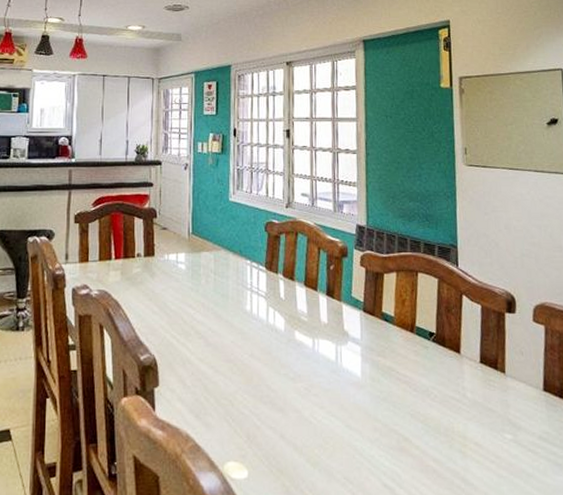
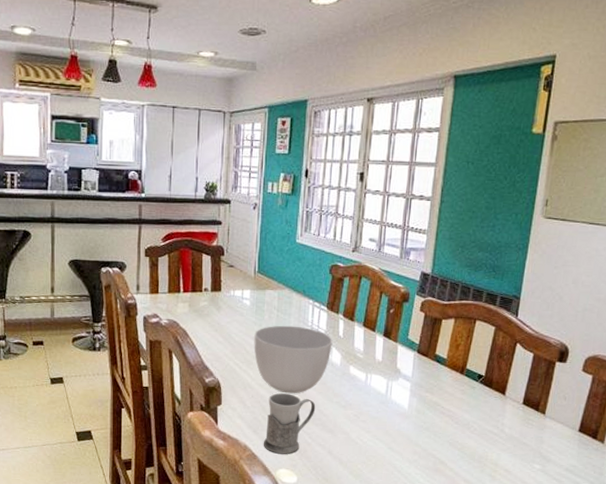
bowl: none [191,289,275,368] -> present [254,325,333,394]
mug: none [207,366,263,443] -> present [263,392,316,454]

